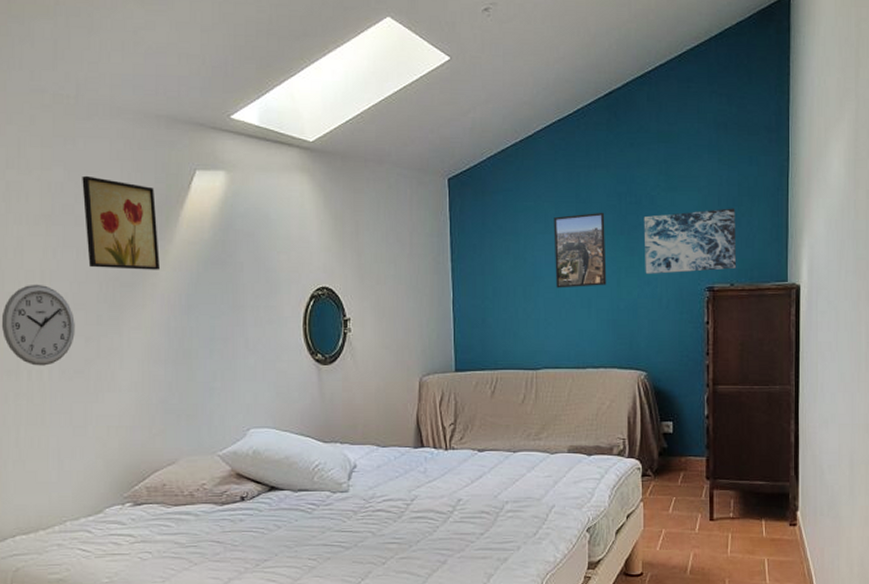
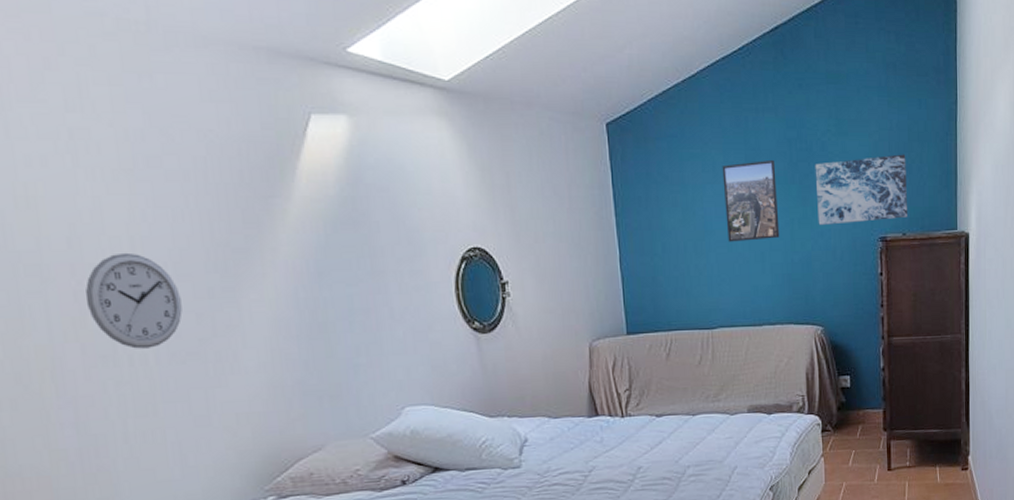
wall art: present [82,175,160,270] -> none [167,120,279,233]

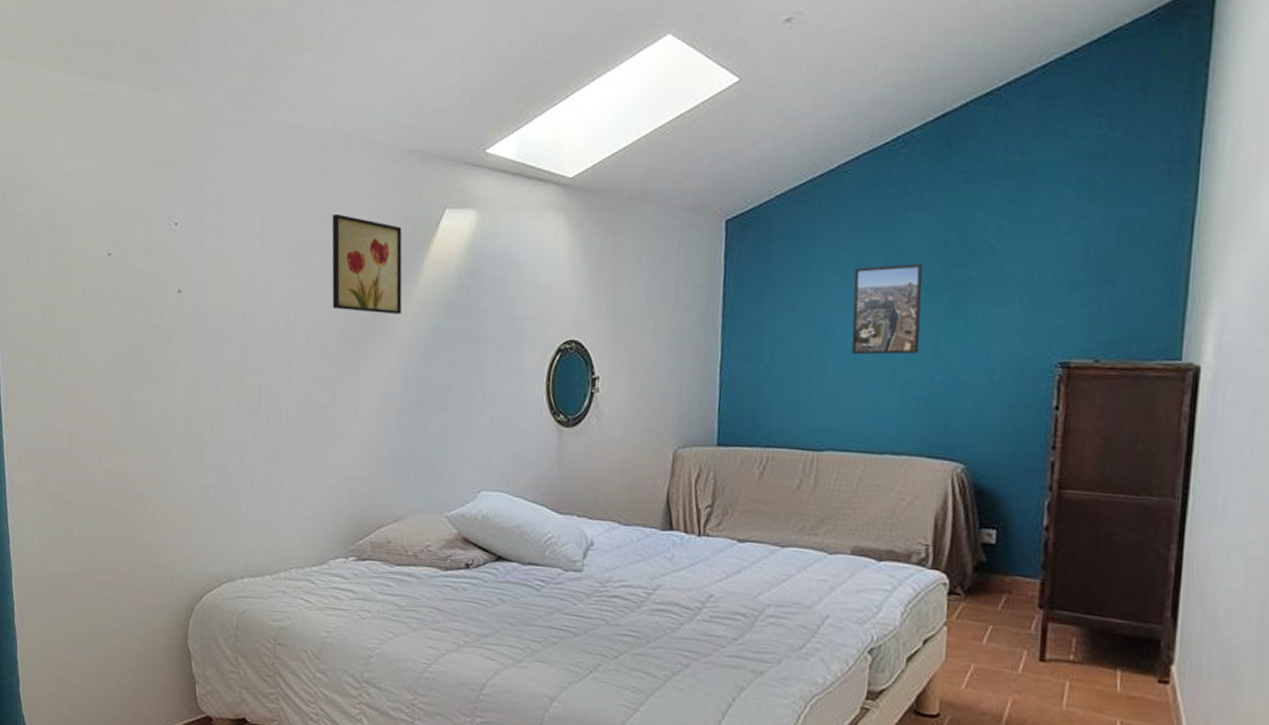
wall clock: present [85,252,183,349] -> none [246,323,315,408]
wall art: none [167,120,279,233] -> present [332,213,402,314]
wall art: present [815,154,907,225] -> none [973,261,1110,343]

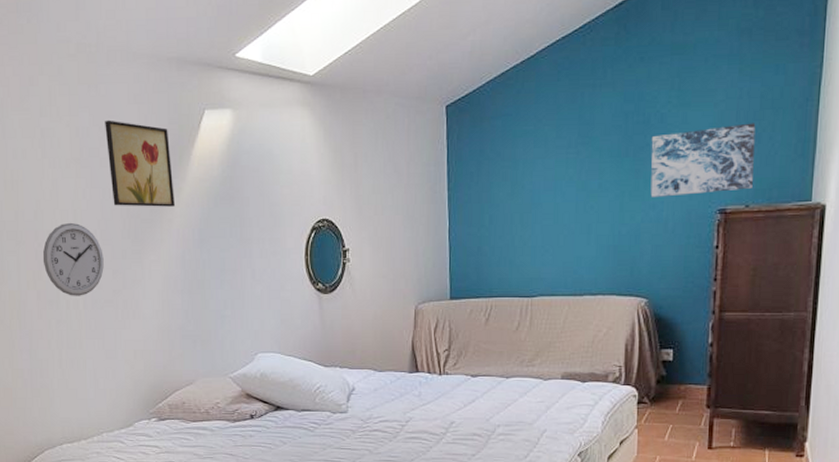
wall clock: none [246,323,315,408] -> present [42,222,104,296]
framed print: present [851,263,923,355] -> none [554,133,609,215]
wall art: none [973,261,1110,343] -> present [650,123,756,197]

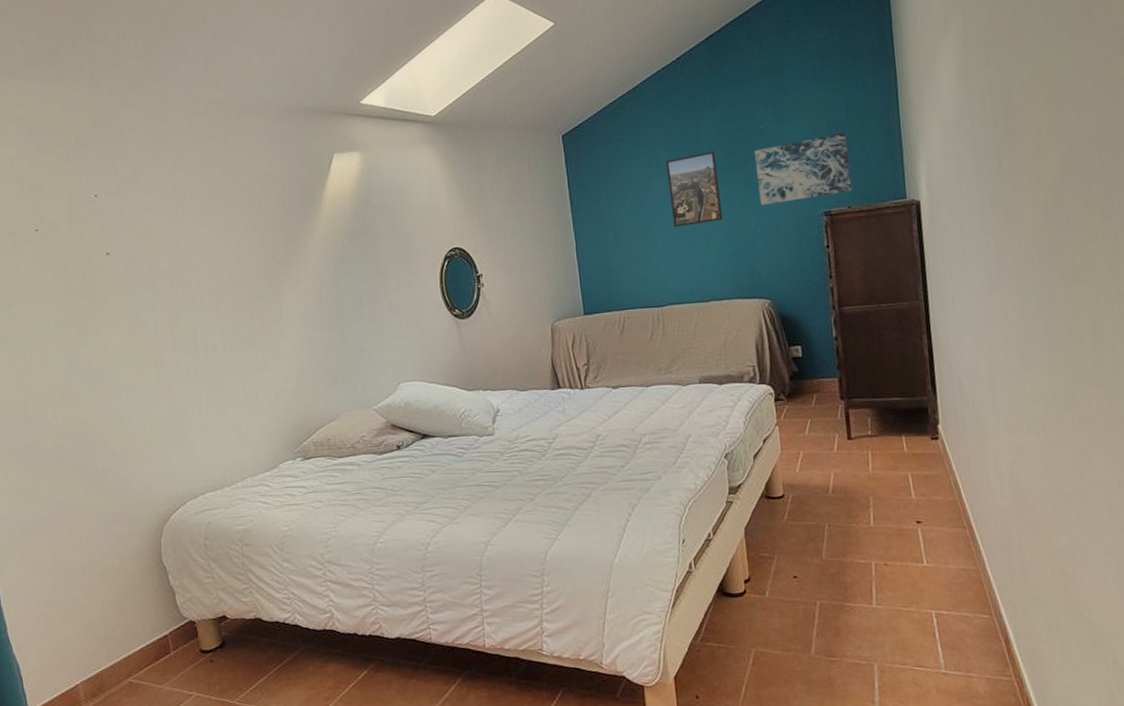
wall clock: present [42,222,104,296] -> none [179,269,242,341]
wall art: present [105,120,175,207] -> none [237,169,309,250]
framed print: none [554,133,609,215] -> present [666,150,723,228]

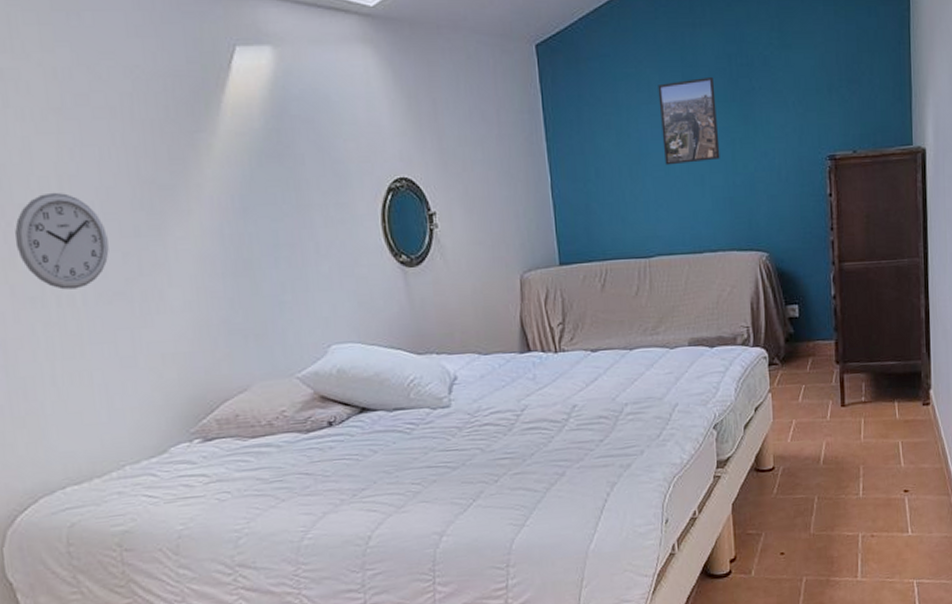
wall clock: none [179,269,242,341] -> present [14,192,109,290]
wall art: present [754,132,852,205] -> none [756,66,858,144]

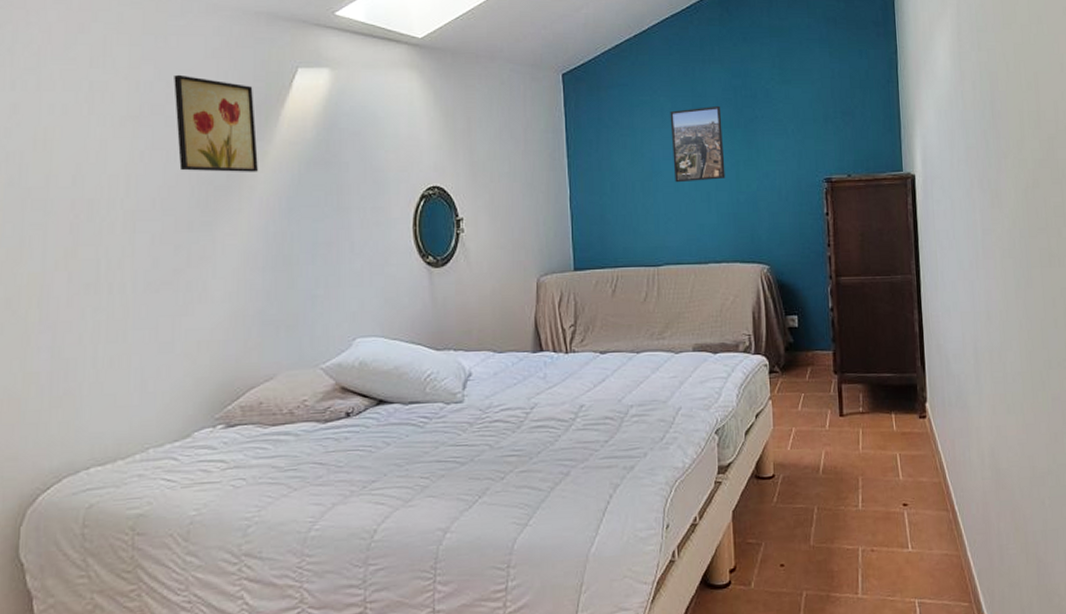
wall clock: present [14,192,109,290] -> none [79,189,163,278]
wall art: none [95,57,204,169] -> present [174,74,258,172]

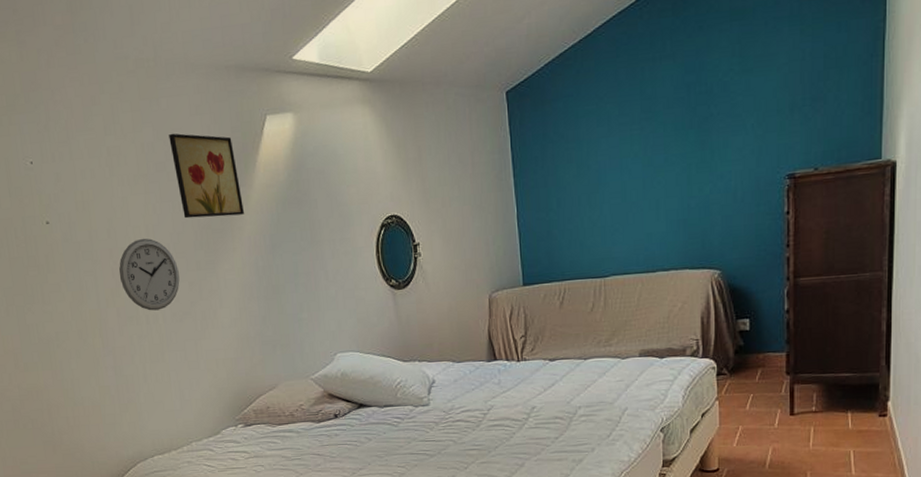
wall clock: none [79,189,163,278] -> present [119,238,180,311]
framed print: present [670,105,726,183] -> none [617,106,676,193]

